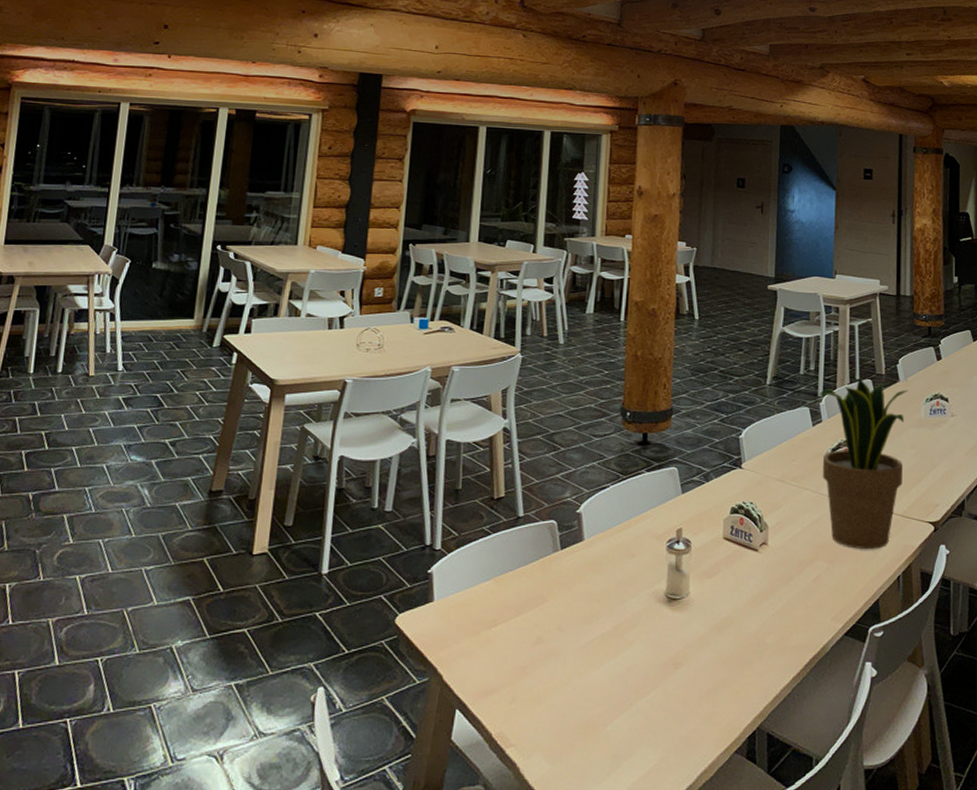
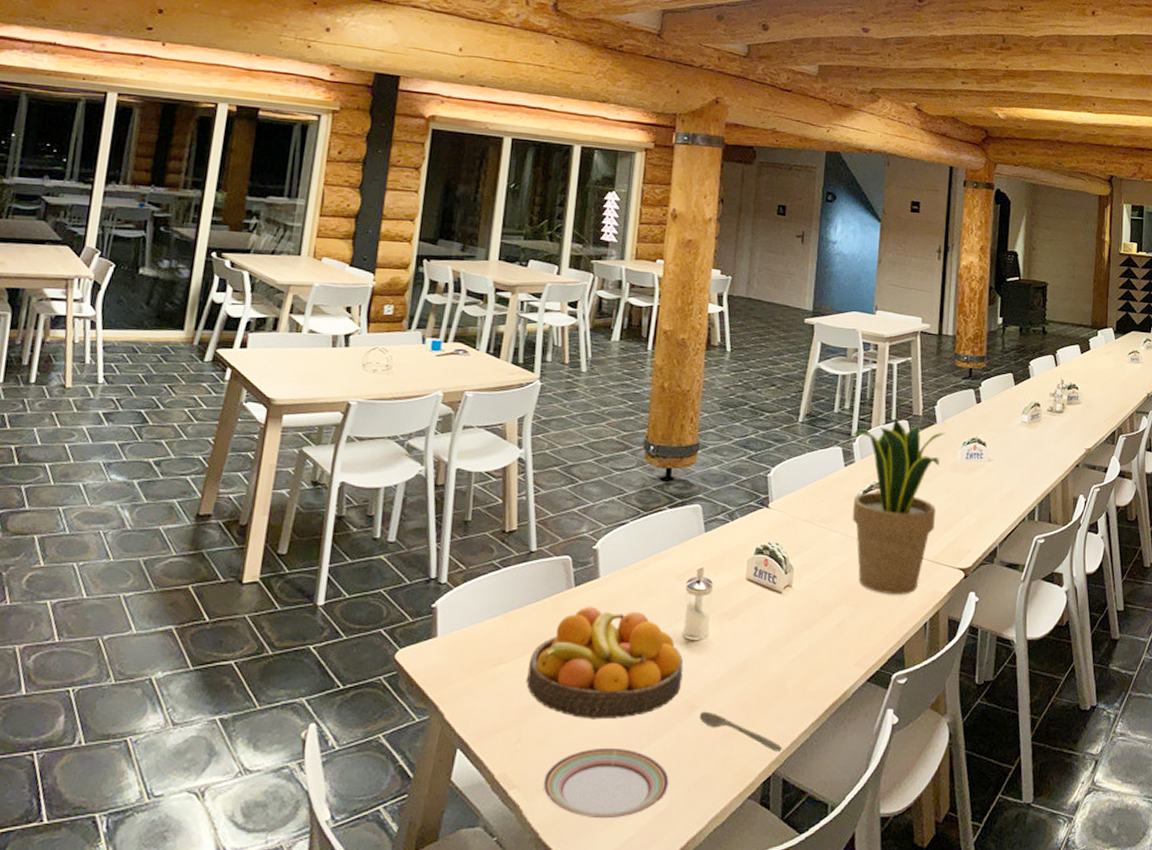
fruit bowl: none [519,568,667,678] -> present [526,606,684,720]
plate: none [538,705,658,776] -> present [543,747,669,819]
spoon: none [684,668,766,706] -> present [699,711,783,752]

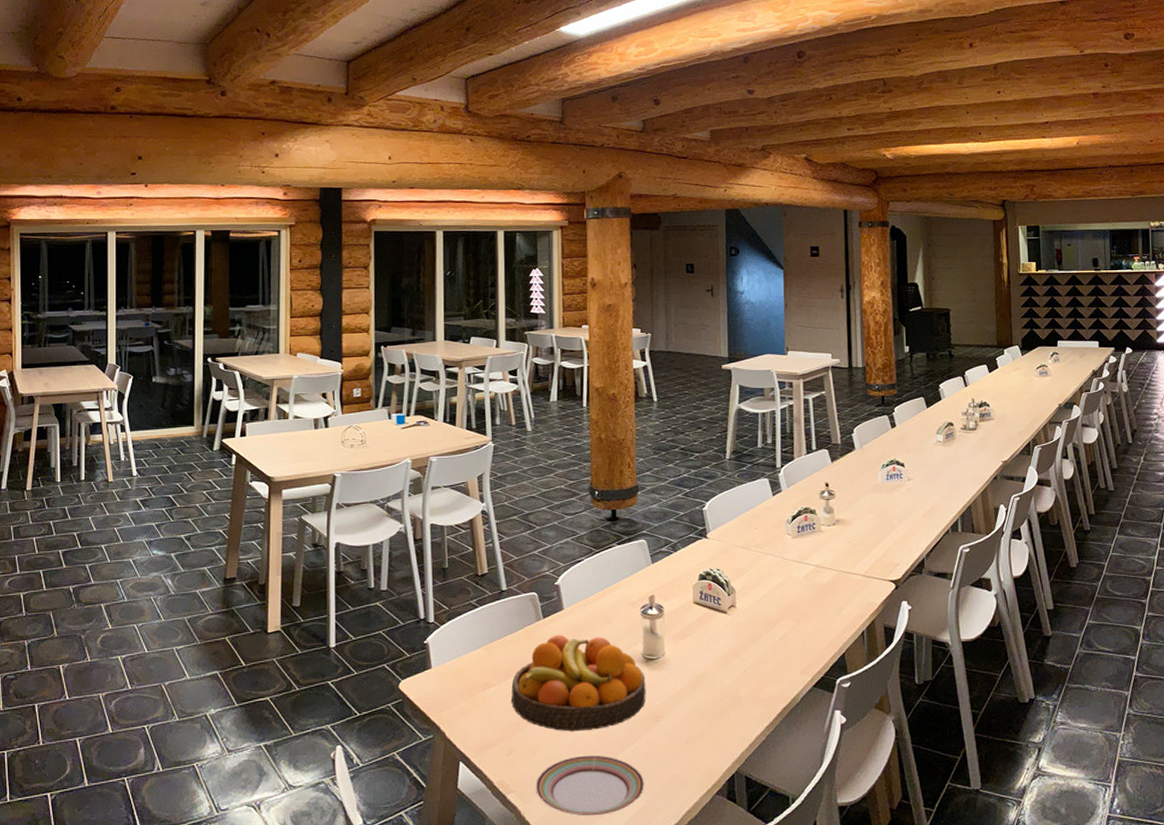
spoon: present [699,711,783,752] -> none [664,720,743,753]
potted plant: present [852,419,946,594] -> none [776,448,865,608]

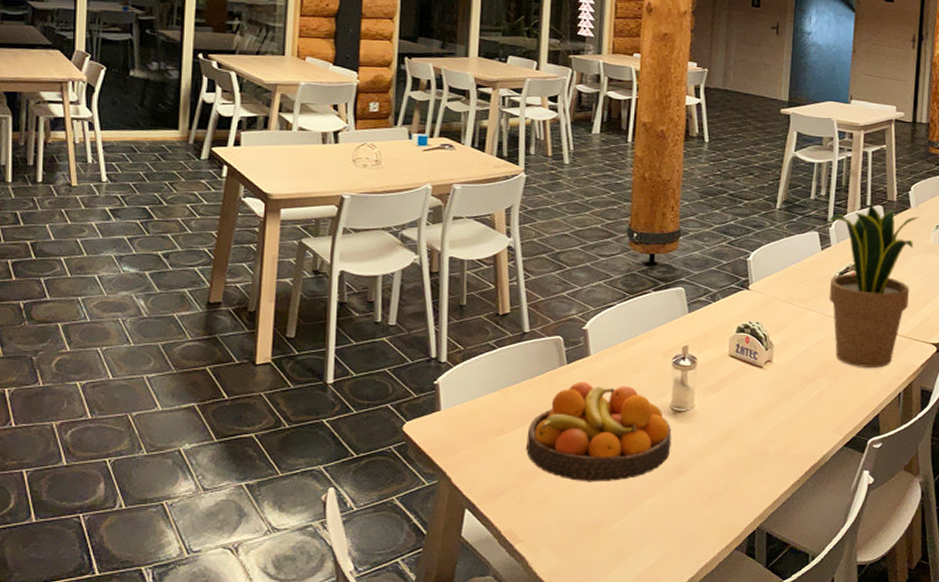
plate: present [536,755,644,816] -> none [546,506,662,568]
potted plant: none [776,448,865,608] -> present [828,204,919,368]

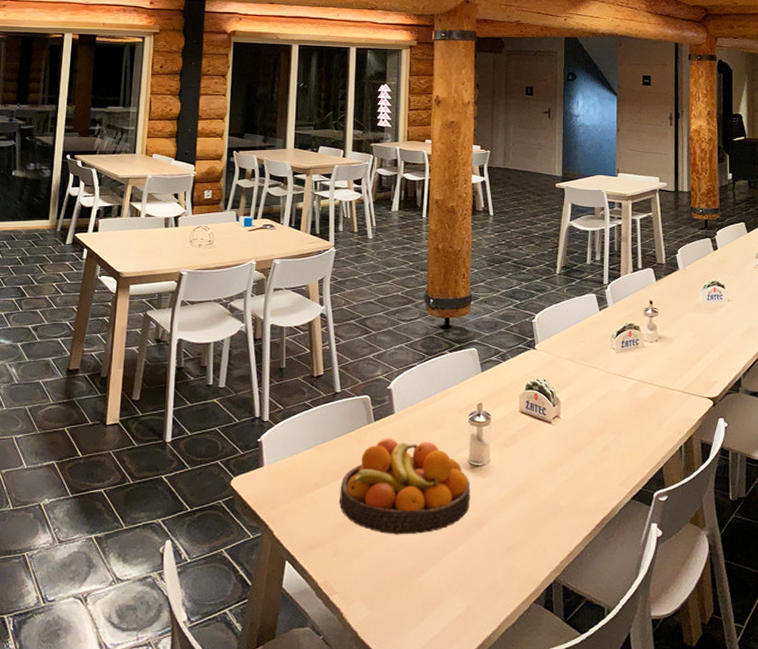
potted plant: present [828,204,919,368] -> none [604,267,687,422]

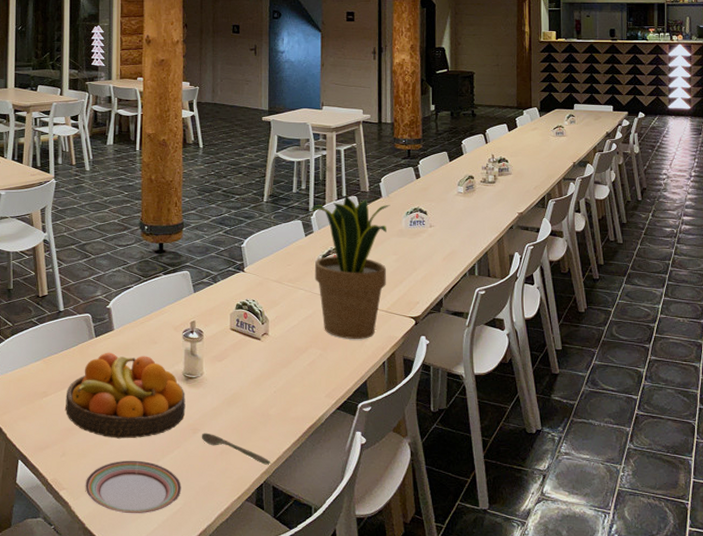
plate: none [359,559,465,620] -> present [85,460,181,514]
spoon: none [486,527,562,562] -> present [201,433,271,465]
potted plant: none [604,267,687,422] -> present [309,195,390,339]

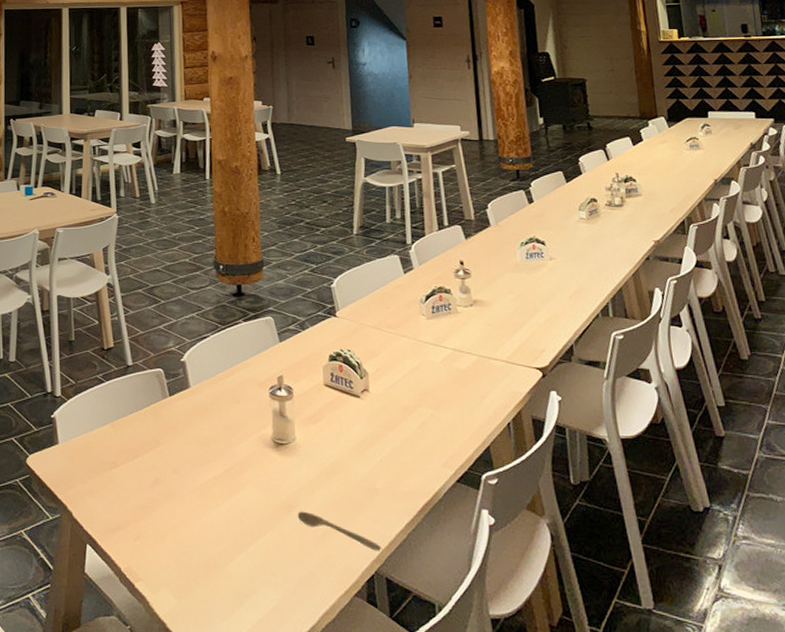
fruit bowl: present [66,352,185,439] -> none [138,414,277,519]
plate: present [85,460,181,514] -> none [164,544,278,612]
potted plant: present [309,195,390,339] -> none [407,224,504,395]

